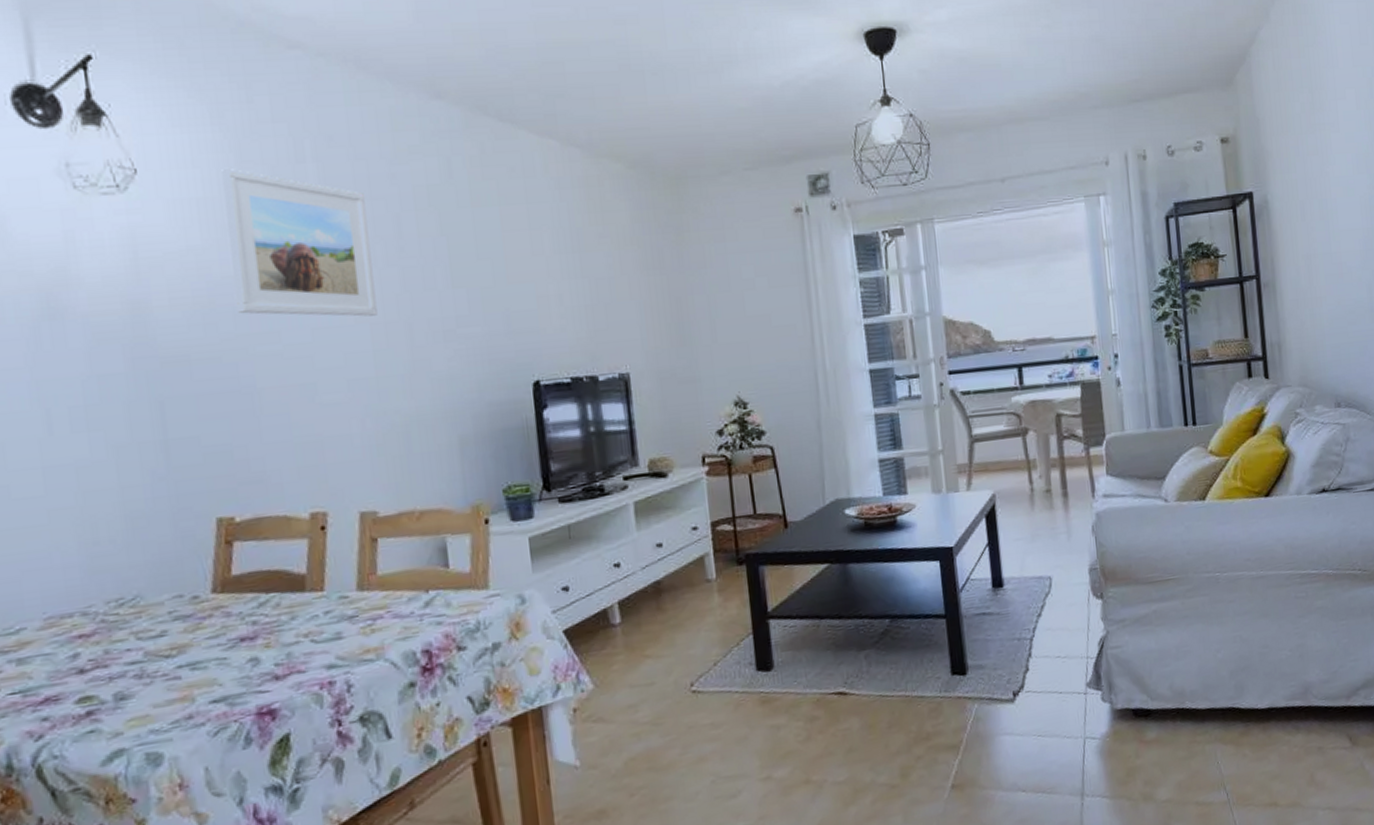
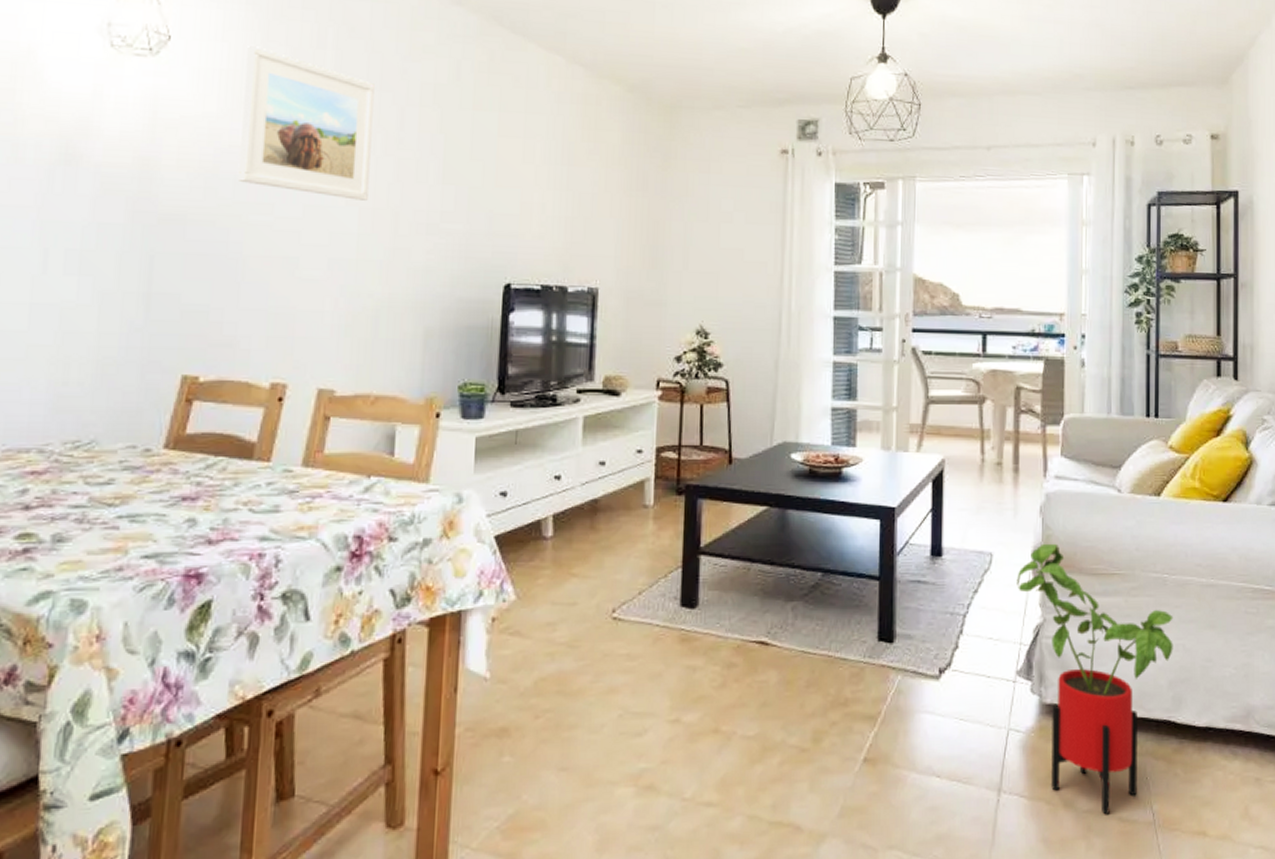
house plant: none [1077,558,1231,802] -> present [1016,543,1173,815]

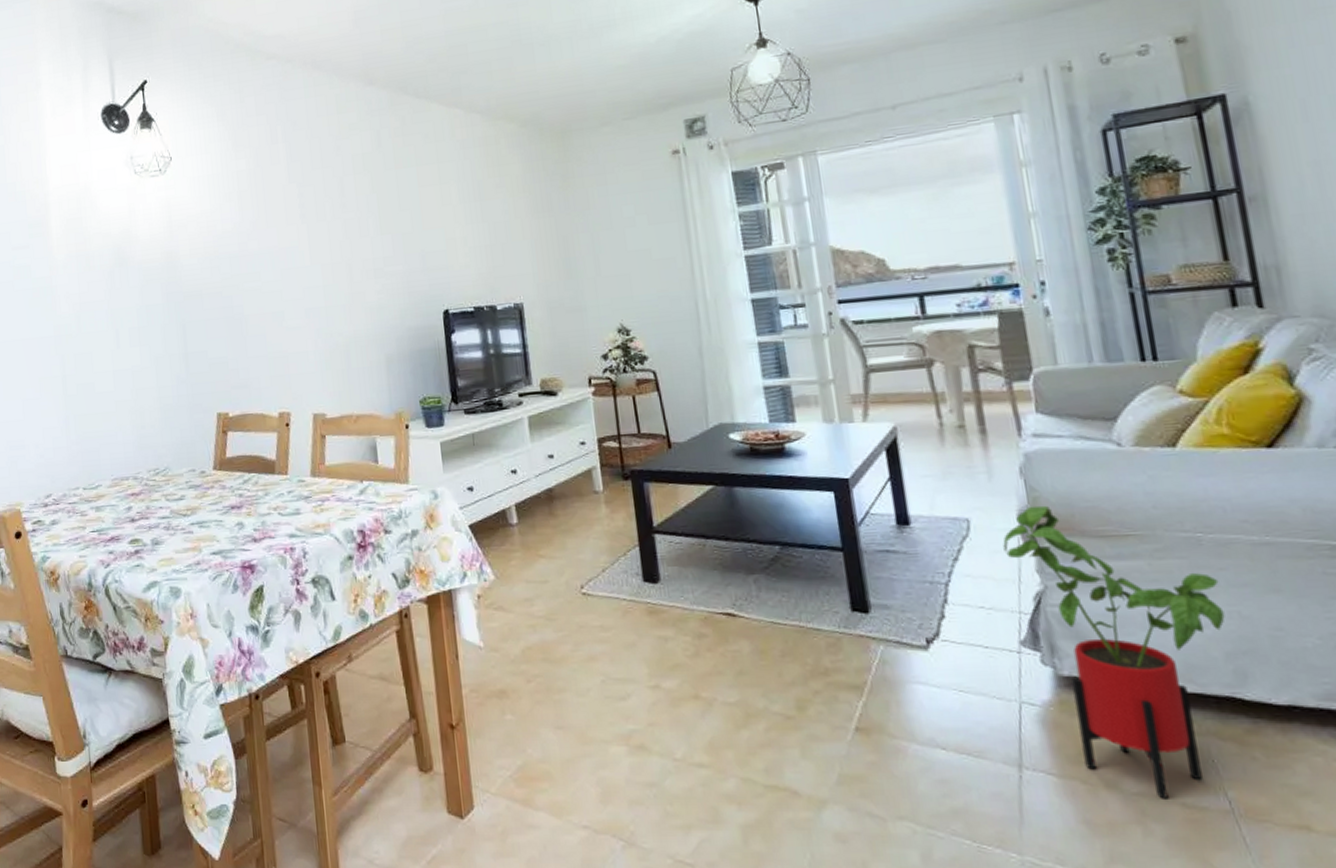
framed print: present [239,46,375,201] -> none [223,152,327,260]

